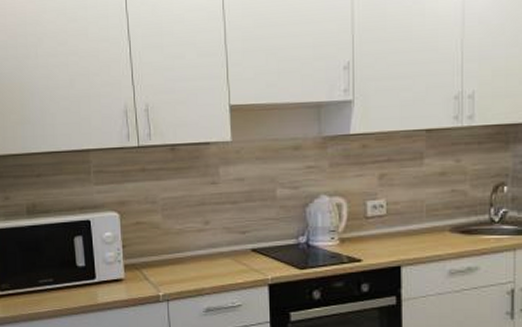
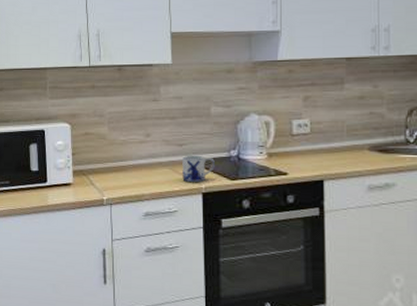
mug: none [246,243,282,273] -> present [182,155,215,182]

